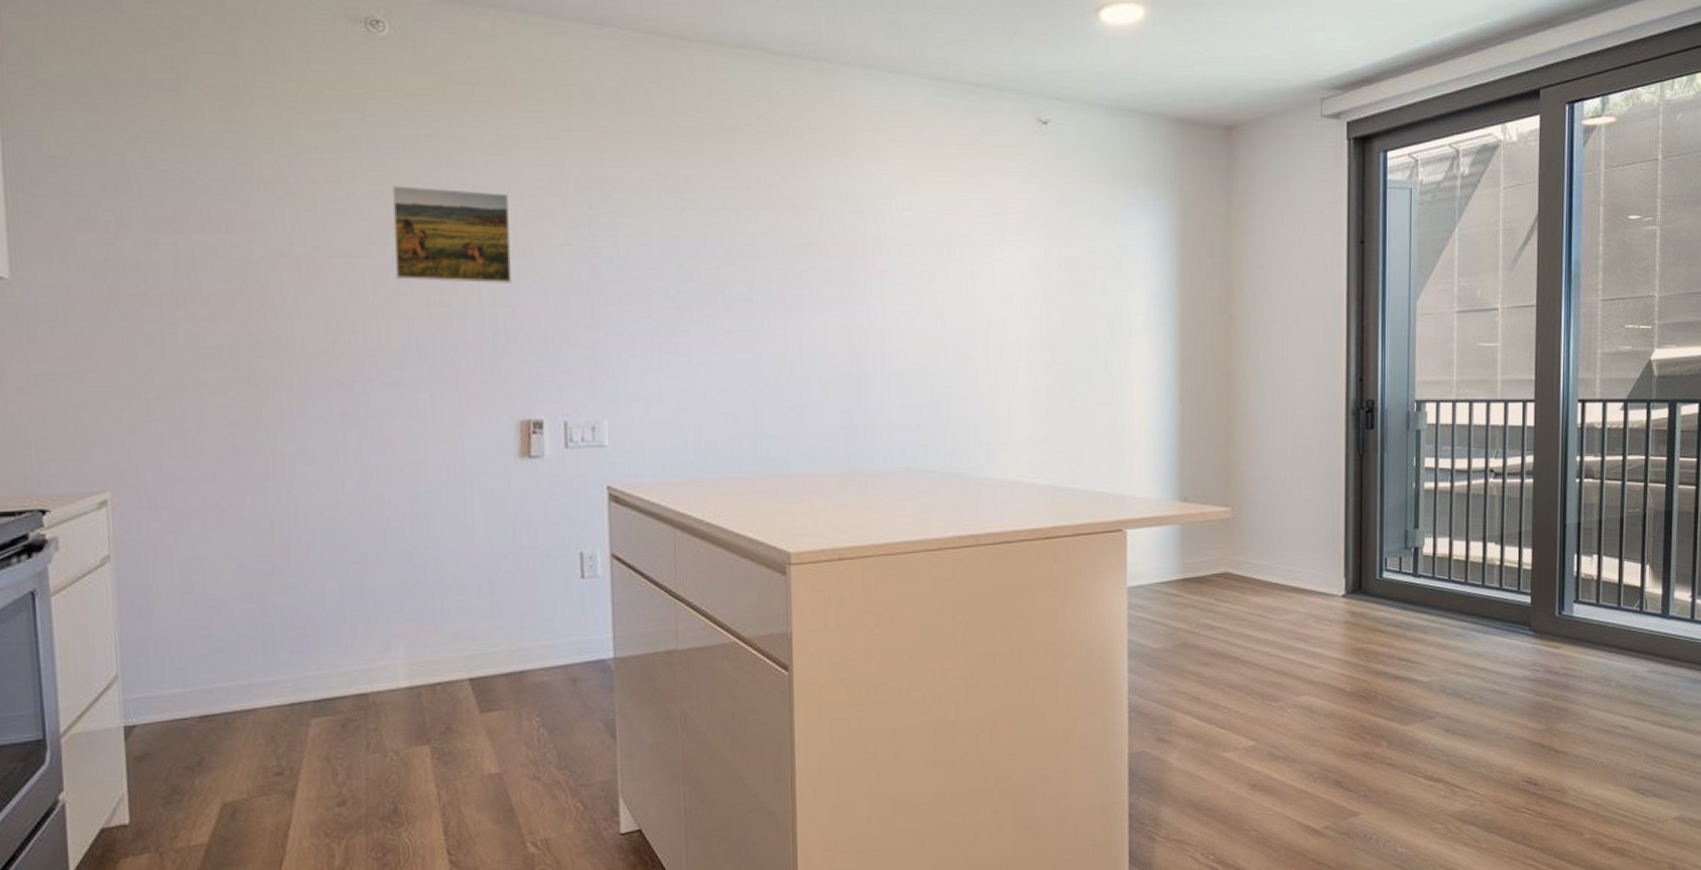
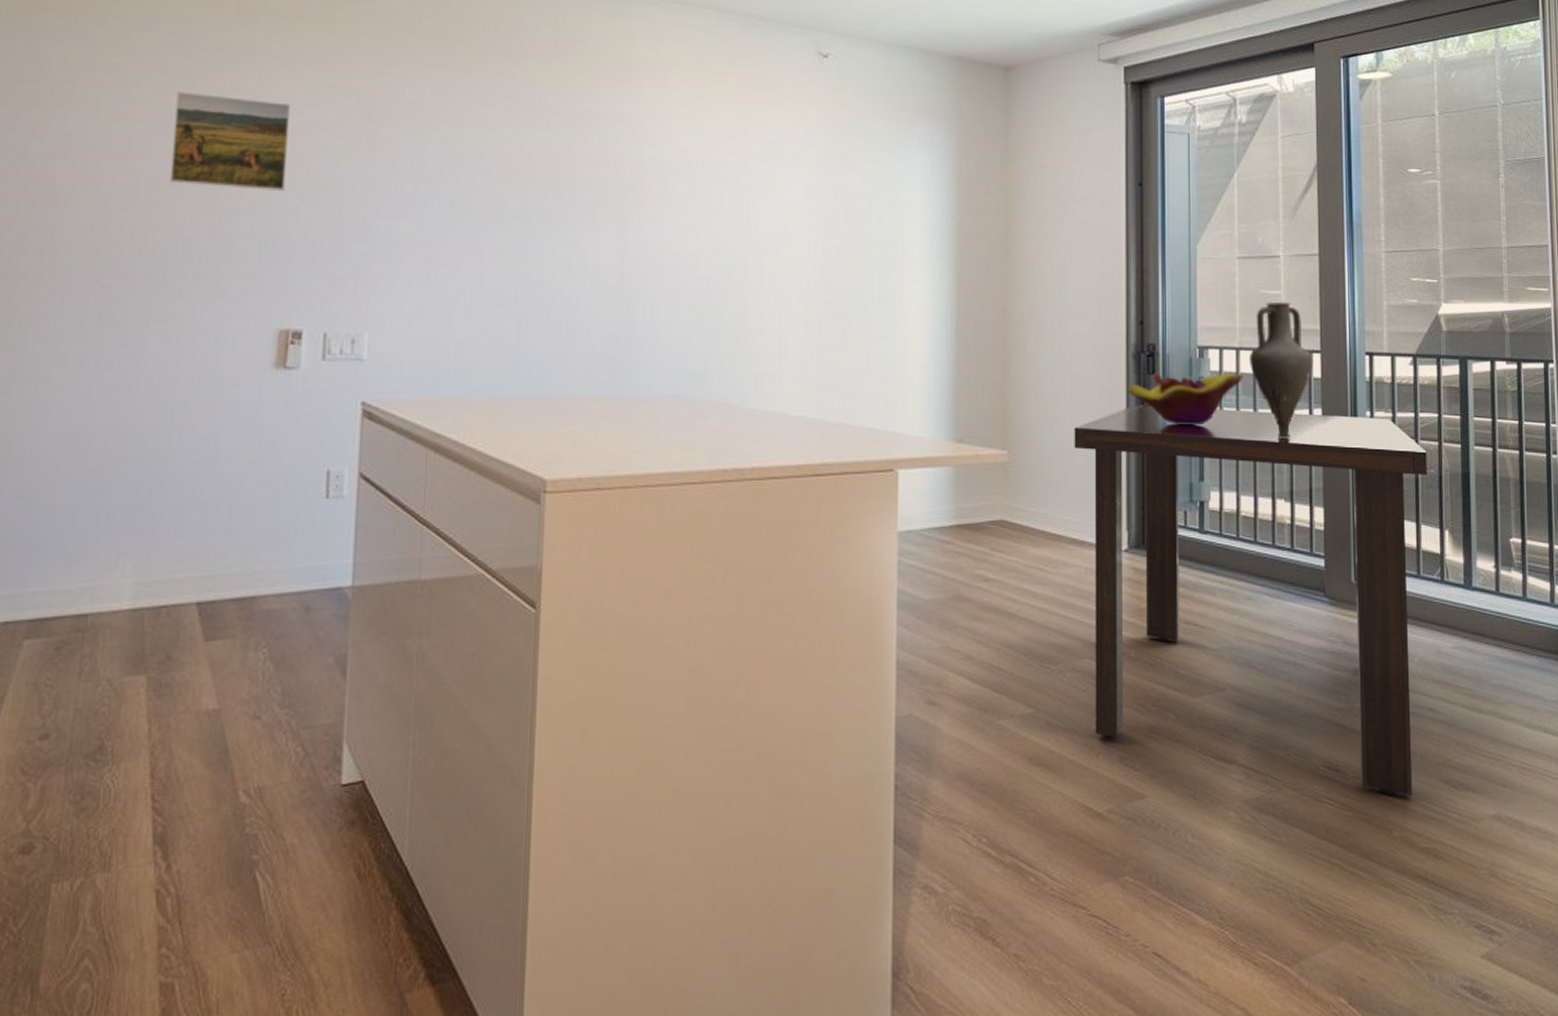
dining table: none [1295,459,1633,804] -> present [1074,405,1427,796]
decorative bowl: none [1347,426,1459,477] -> present [1128,372,1244,426]
vase: none [1464,353,1527,485] -> present [1248,301,1314,438]

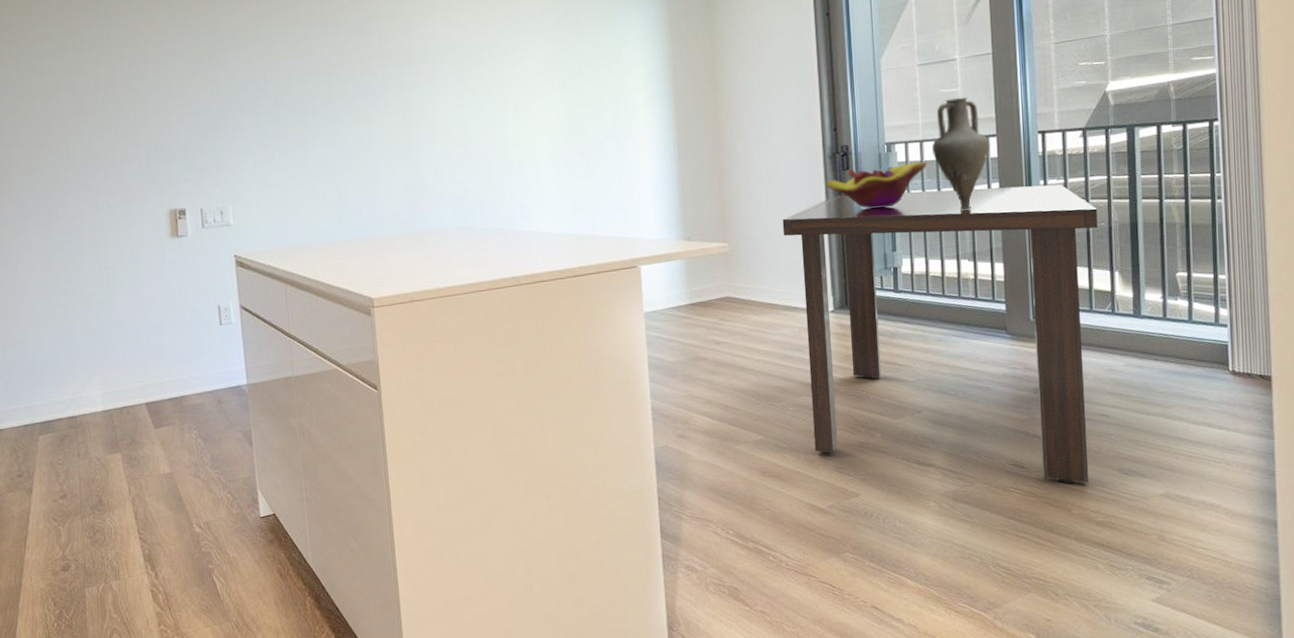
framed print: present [170,91,290,191] -> none [70,43,157,113]

